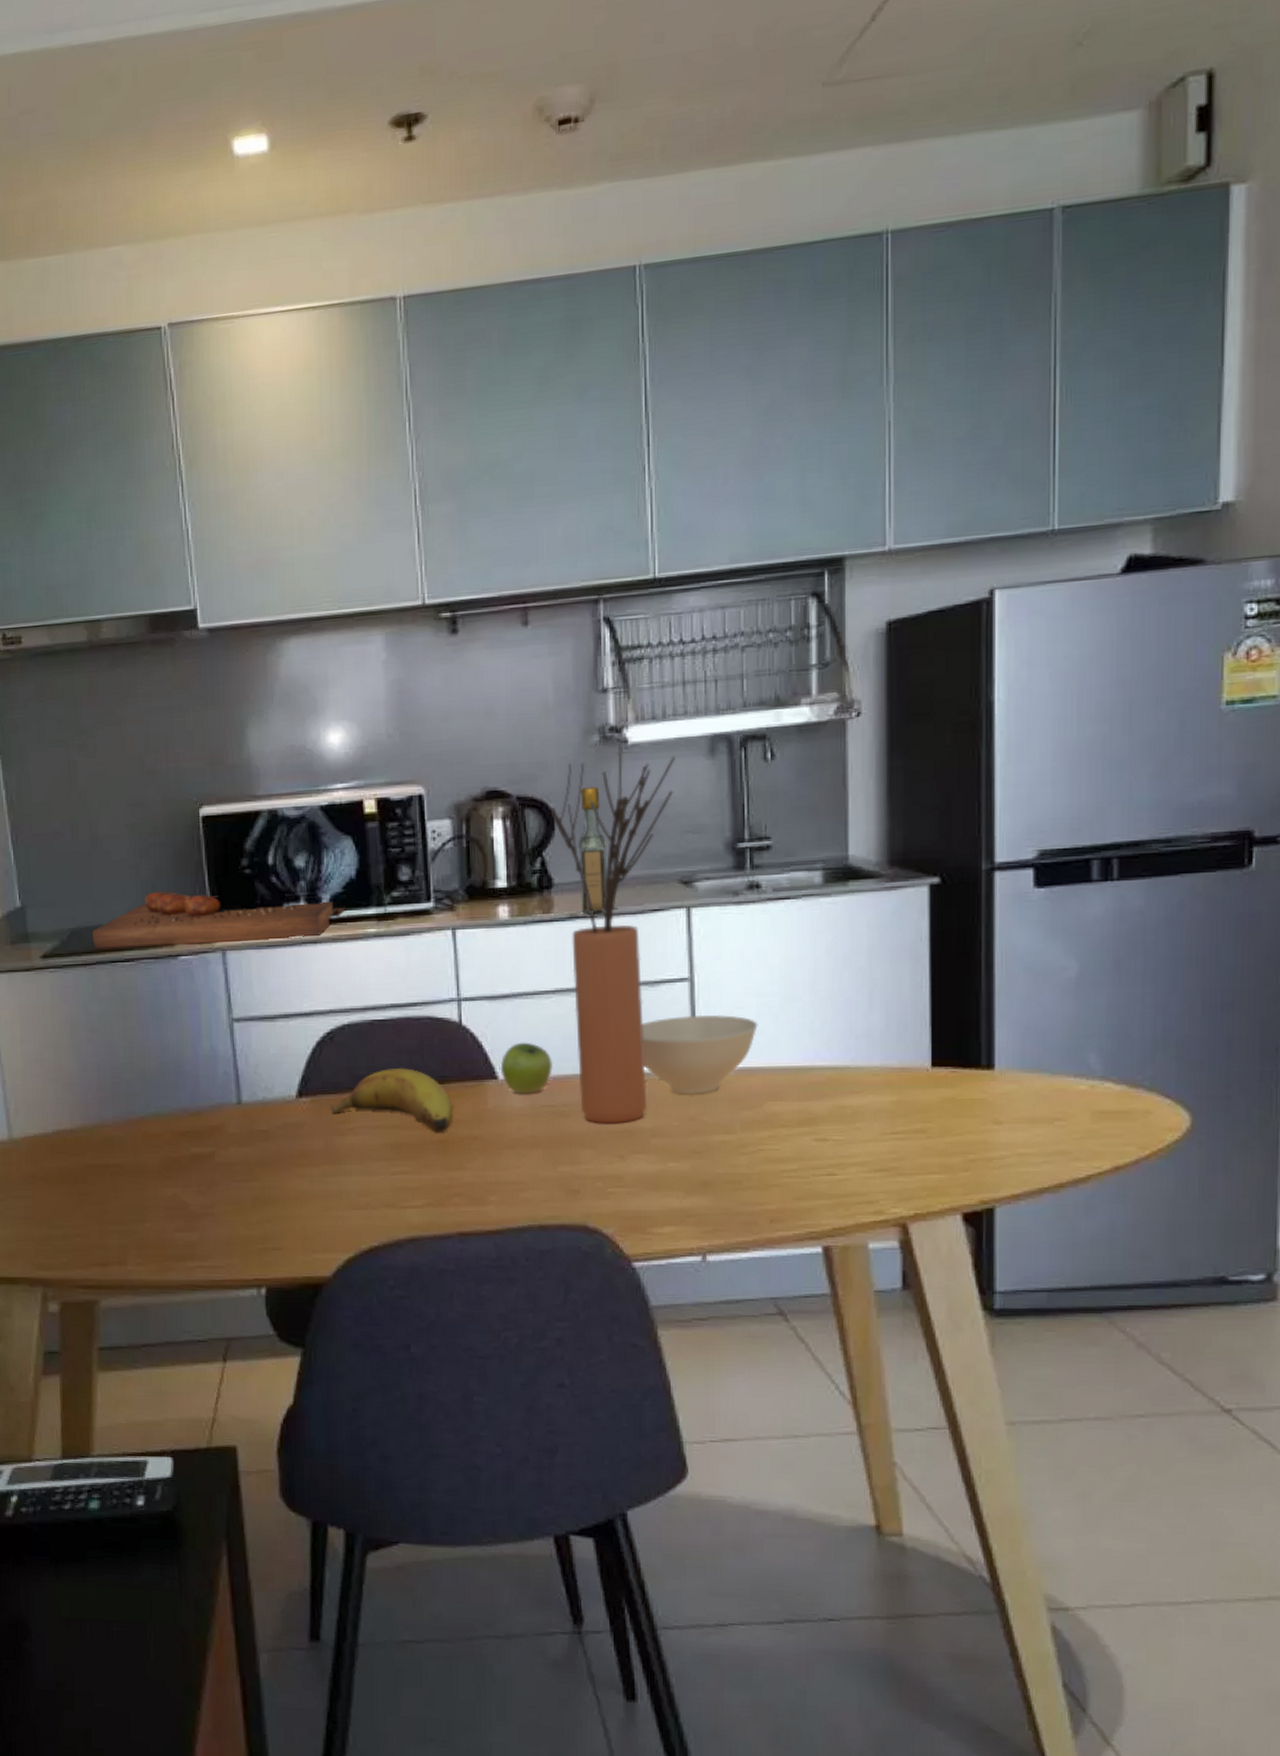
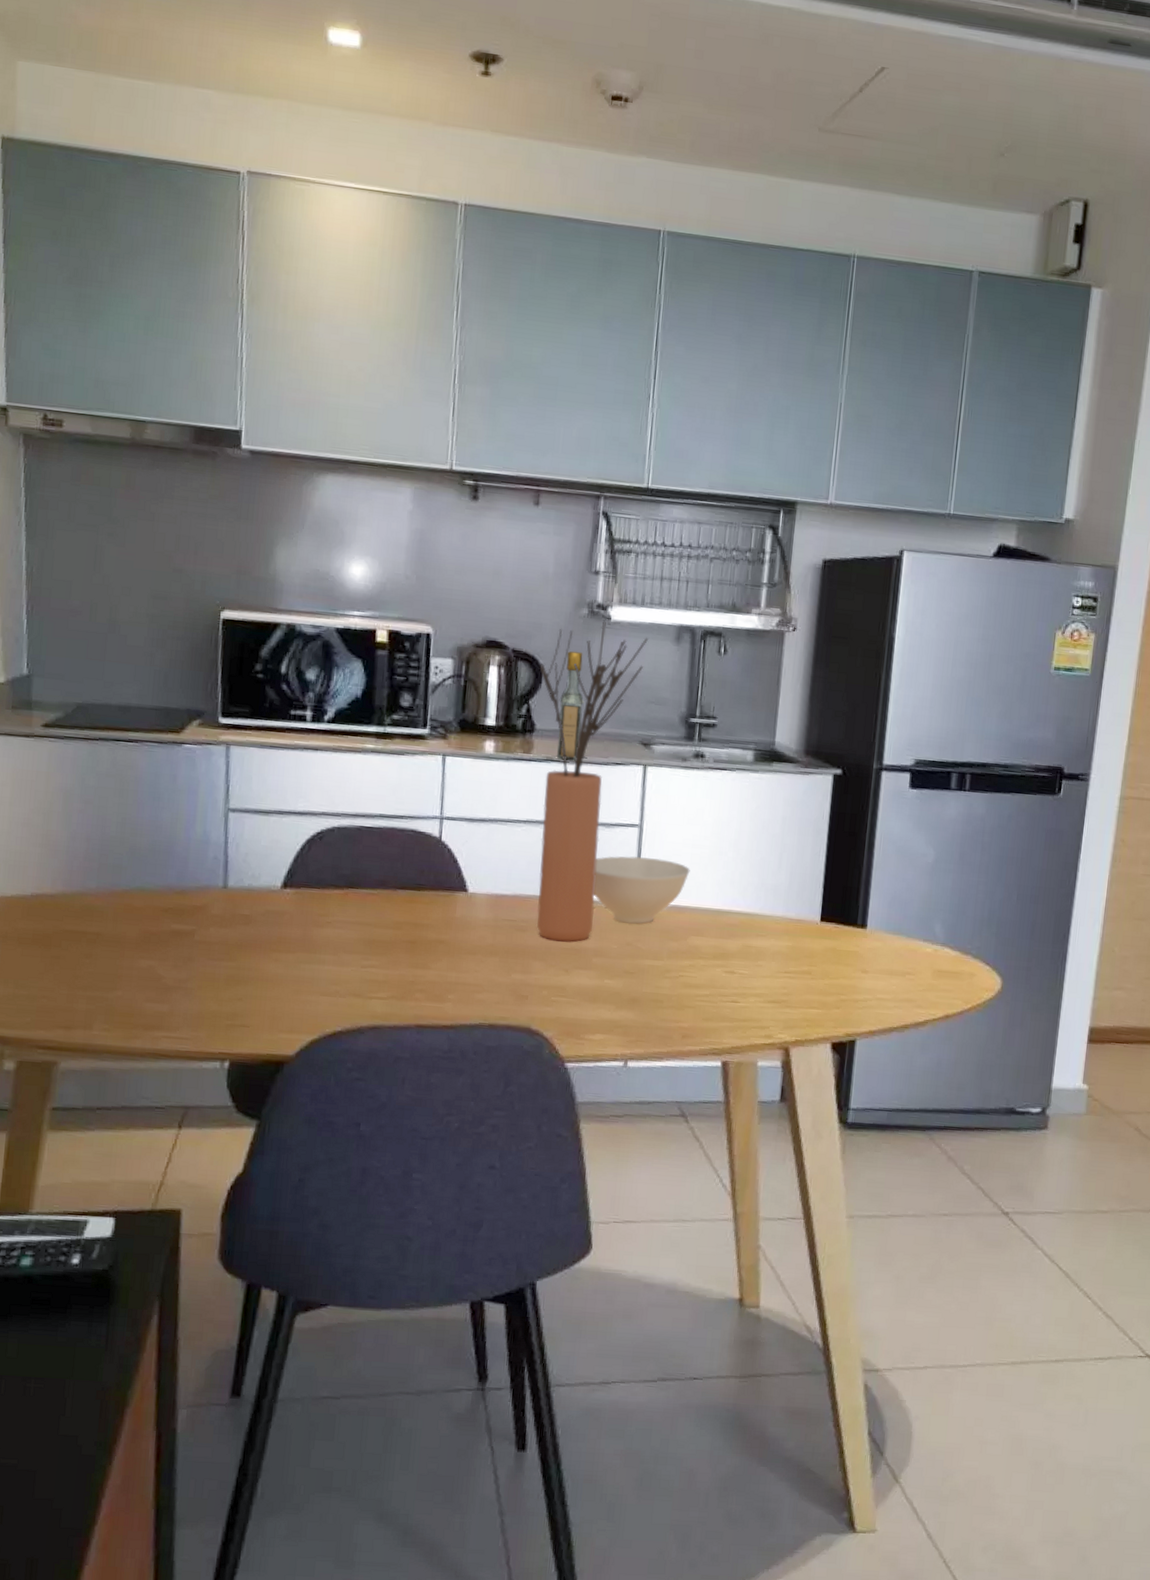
cutting board: present [92,891,348,951] -> none [98,681,351,744]
fruit: present [330,1067,454,1133] -> none [311,871,426,934]
fruit: present [500,1042,554,1095] -> none [471,862,518,909]

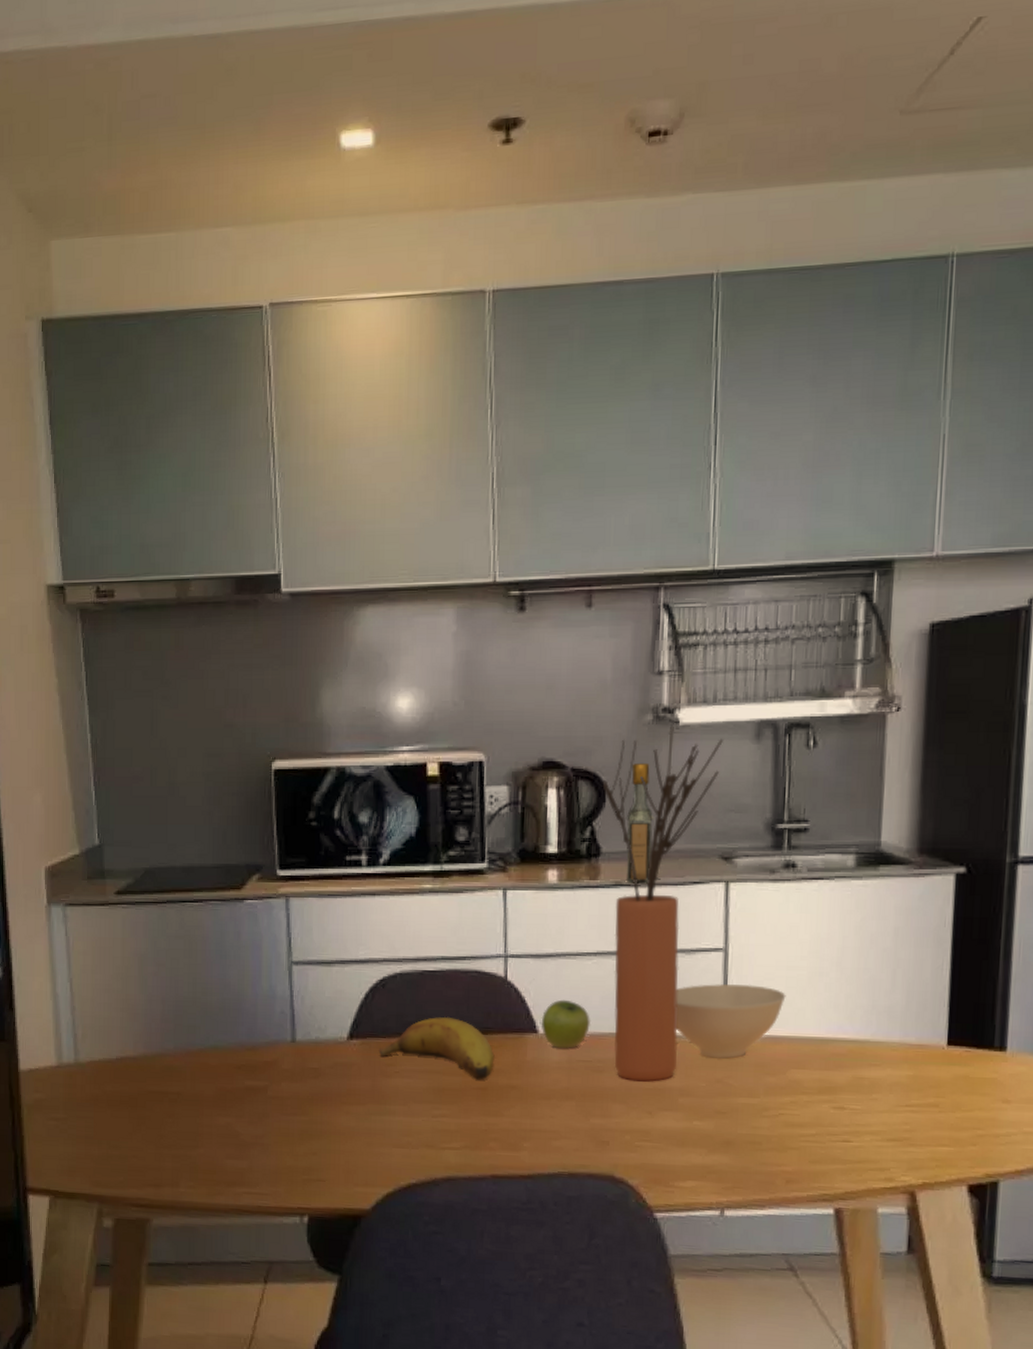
fruit: none [311,871,426,934] -> present [378,1016,495,1080]
fruit: none [471,862,518,909] -> present [541,999,591,1049]

